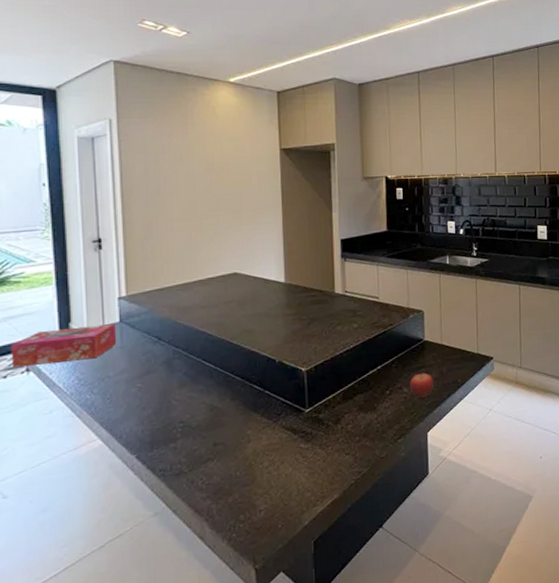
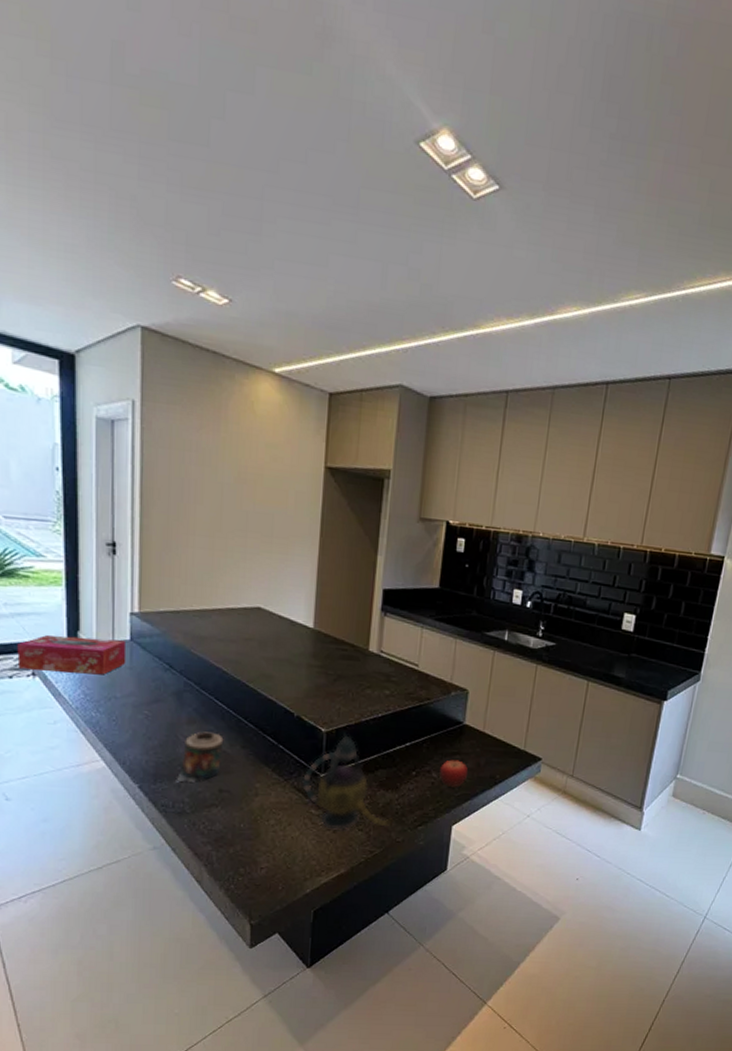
candle: none [171,391,214,446] -> present [175,731,224,783]
teapot: none [290,367,375,459] -> present [302,732,392,830]

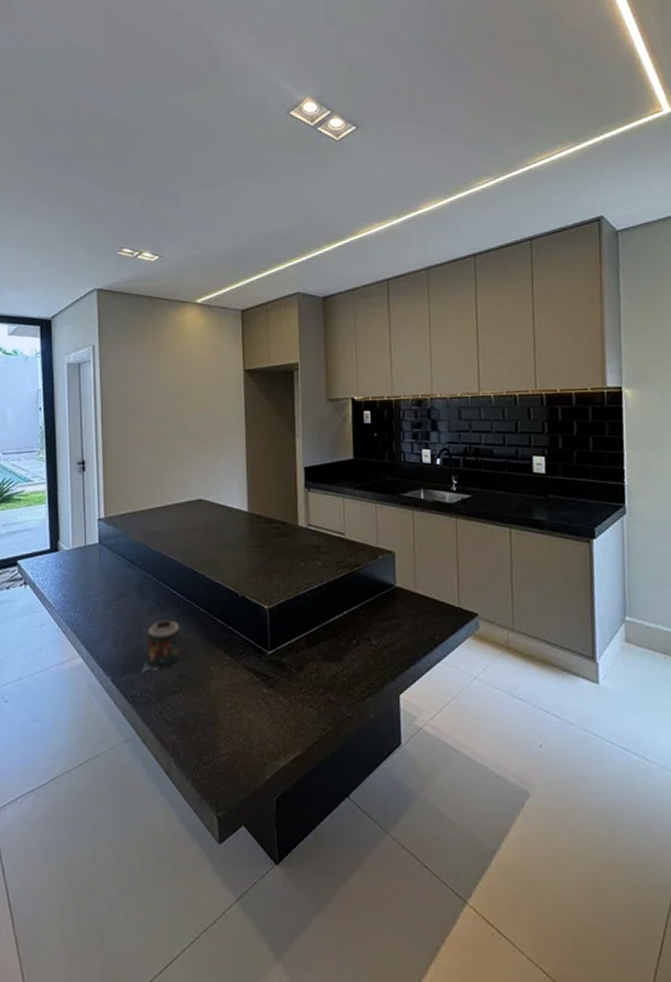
tissue box: present [17,635,127,675] -> none [13,544,97,579]
teapot: present [302,732,392,830] -> none [252,607,340,708]
fruit: present [439,759,469,788] -> none [379,624,407,654]

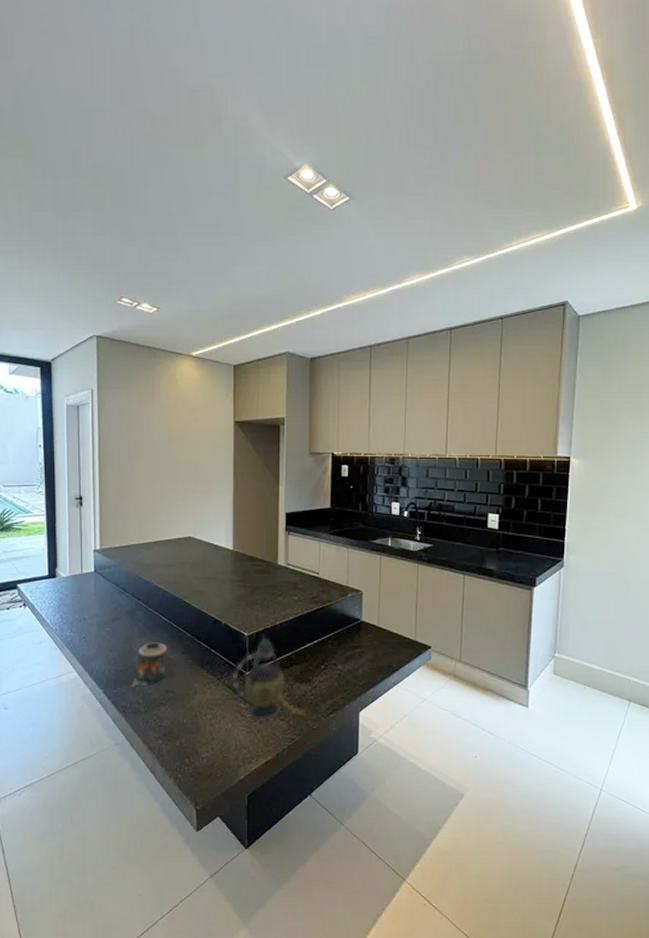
teapot: none [252,607,340,708] -> present [232,635,308,721]

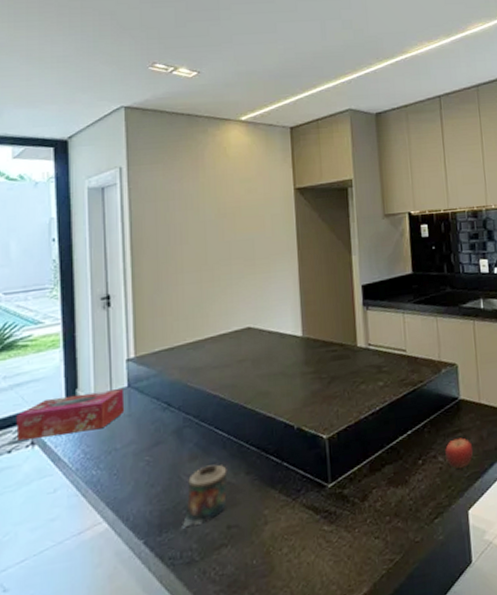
tissue box: none [13,572,92,602] -> present [16,389,125,441]
teapot: present [232,635,308,721] -> none [310,434,408,544]
fruit: none [345,653,369,678] -> present [445,437,474,469]

